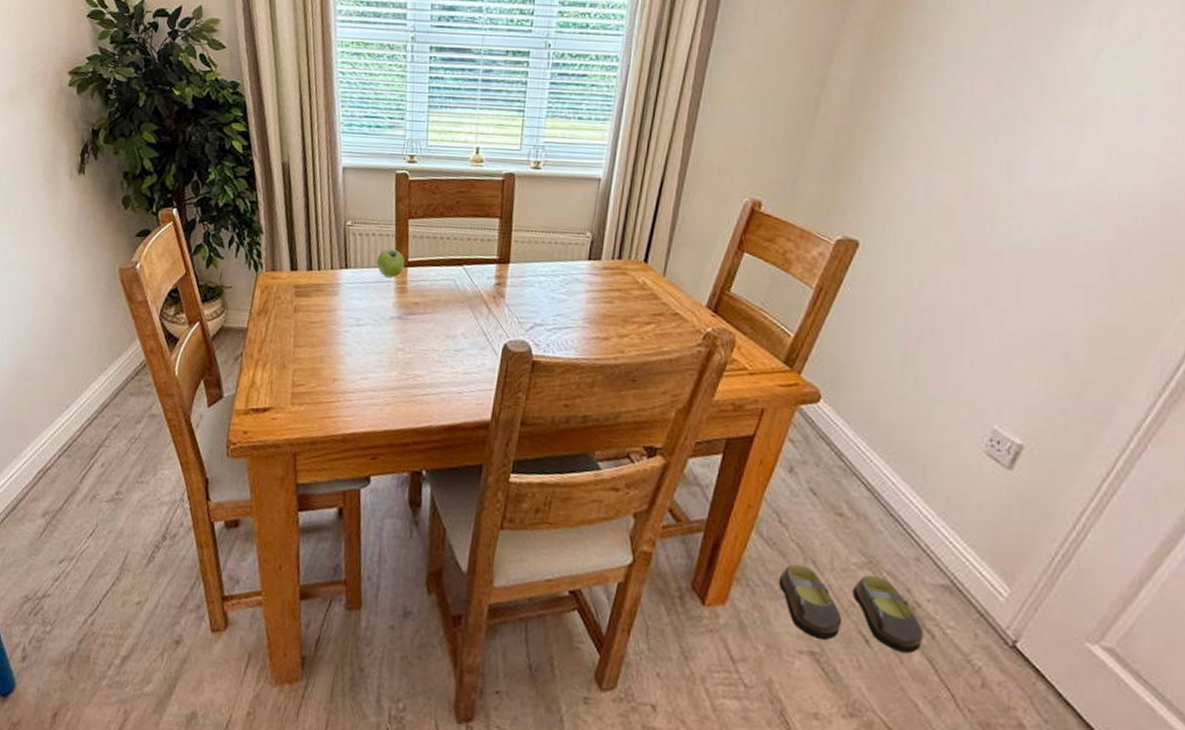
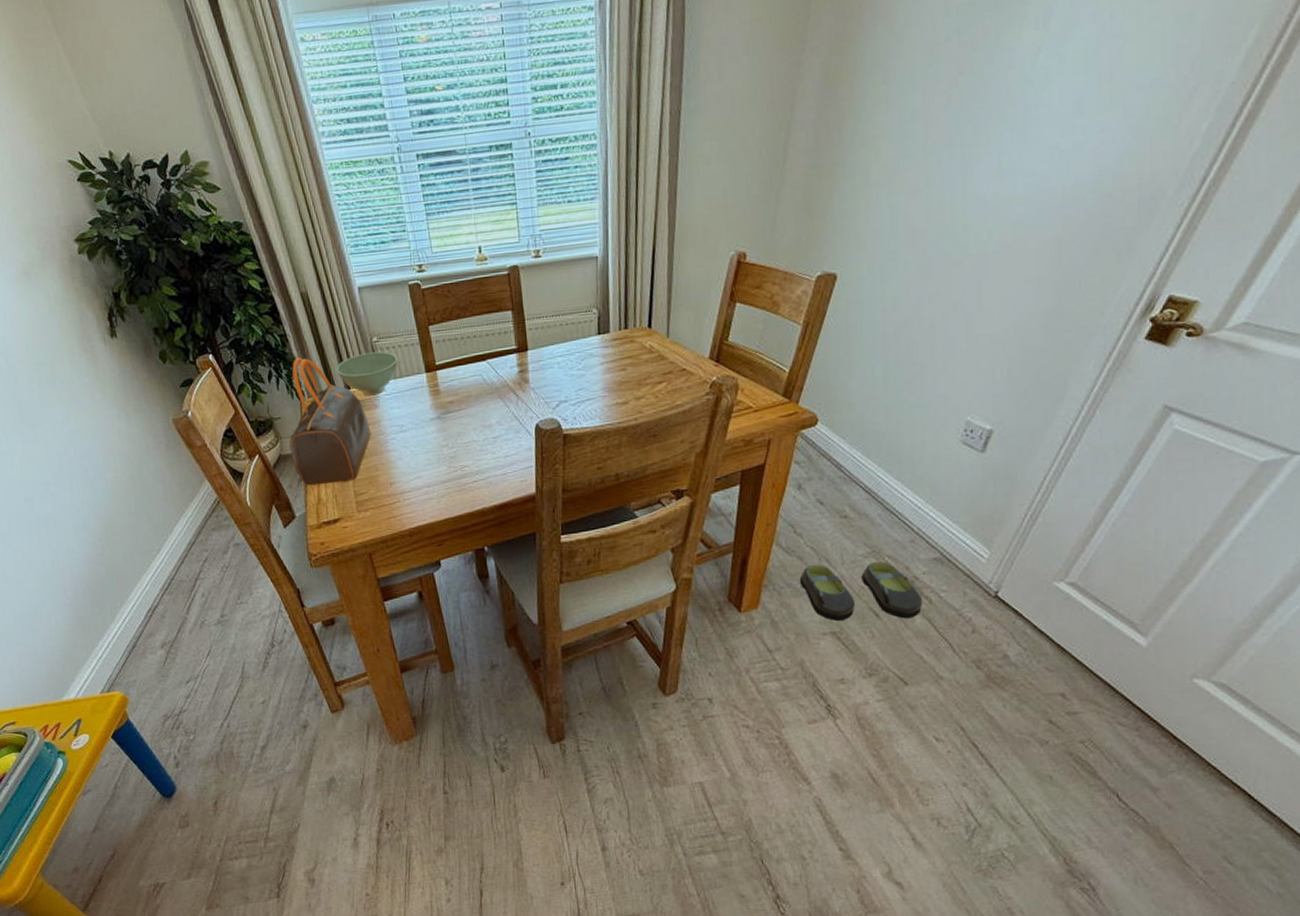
handbag: none [233,227,325,369] -> present [289,357,371,486]
bowl: none [301,235,370,282] -> present [336,351,398,396]
fruit: present [377,248,406,278] -> none [407,356,434,384]

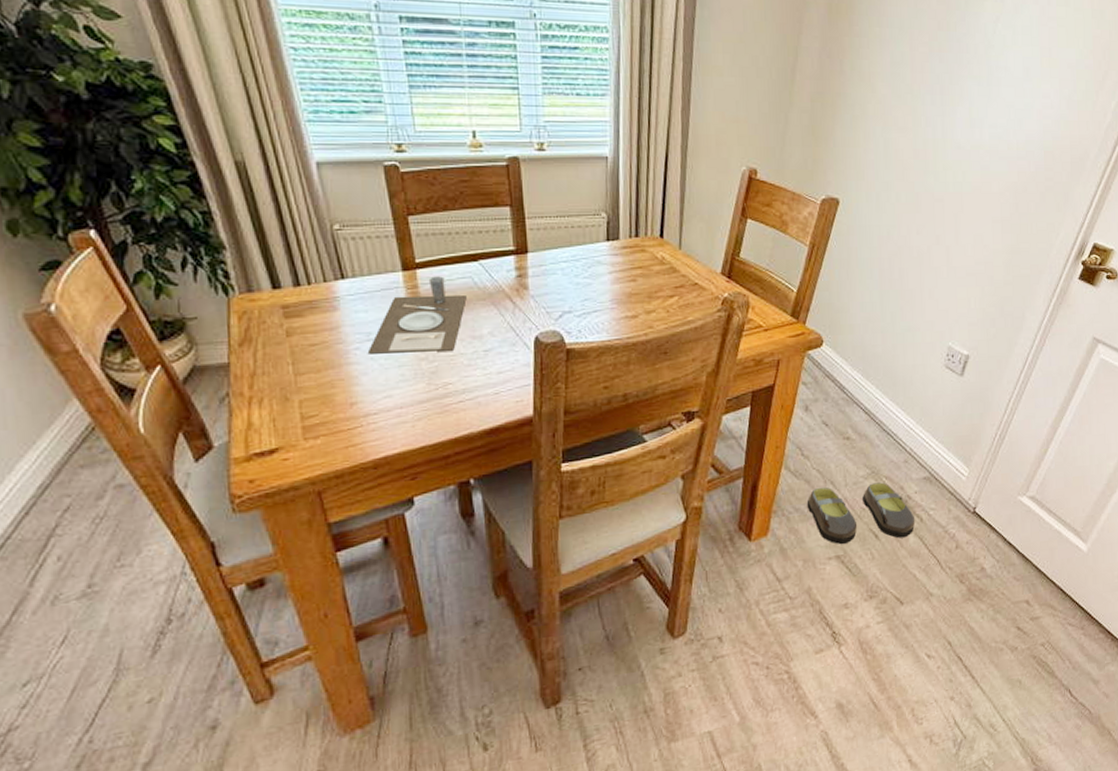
handbag: present [289,357,371,486] -> none [208,242,327,407]
bowl: present [336,351,398,396] -> none [281,242,367,295]
place setting: none [402,375,478,443] -> present [369,276,467,354]

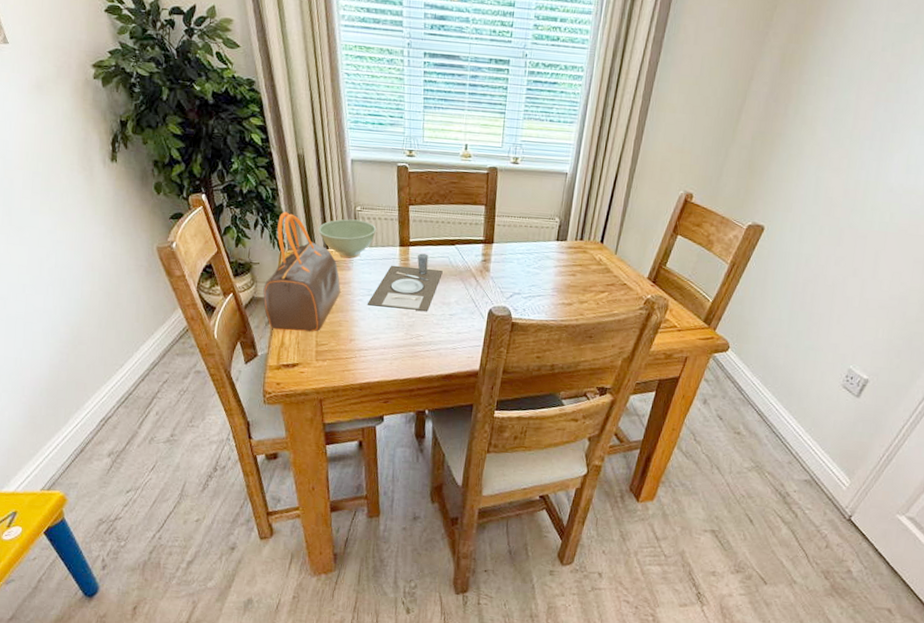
handbag: none [208,242,327,407] -> present [263,211,341,332]
bowl: none [281,242,367,295] -> present [318,219,377,259]
slippers: present [806,482,916,544] -> none [692,469,791,528]

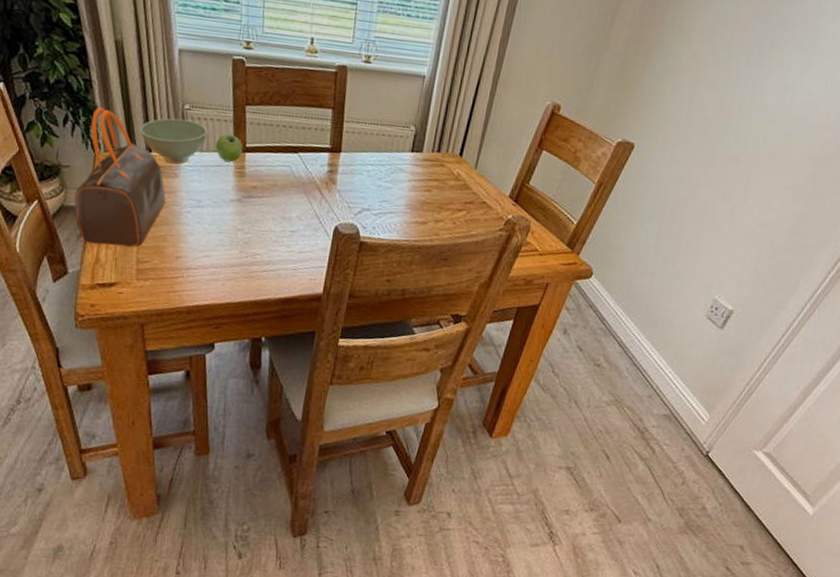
place setting: present [368,253,443,311] -> none [197,161,283,227]
fruit: none [383,230,408,256] -> present [216,133,244,163]

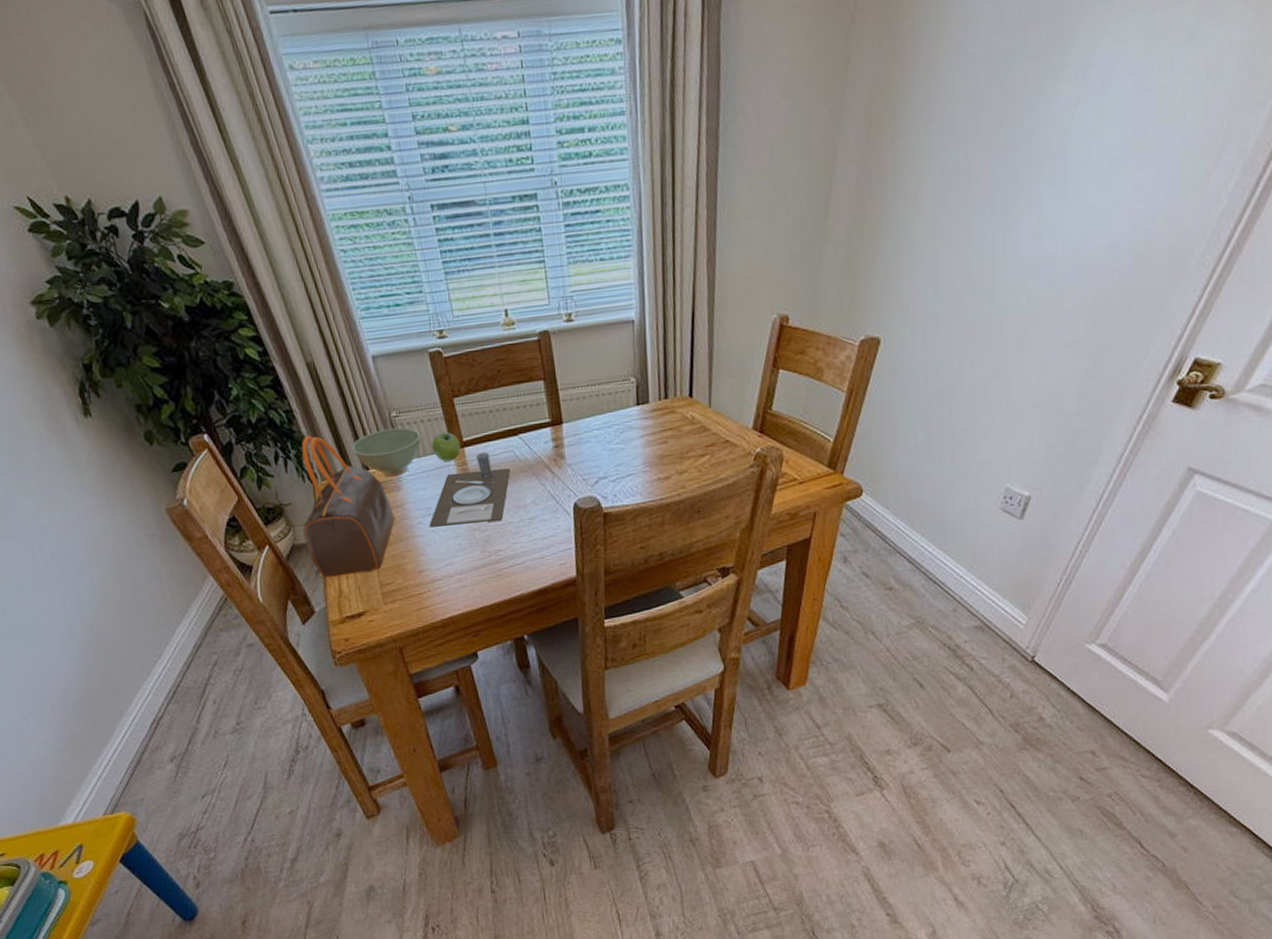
place setting: none [197,161,283,227] -> present [430,452,510,527]

